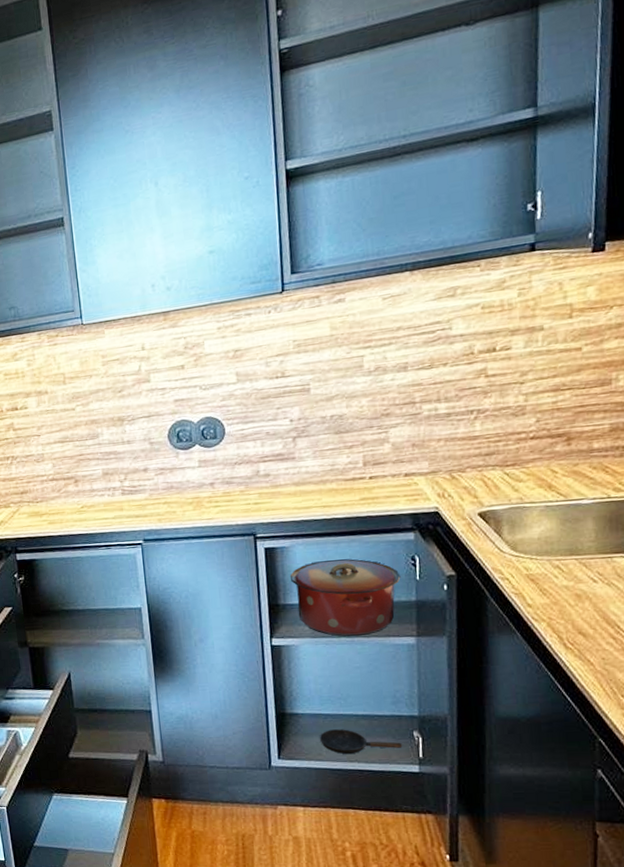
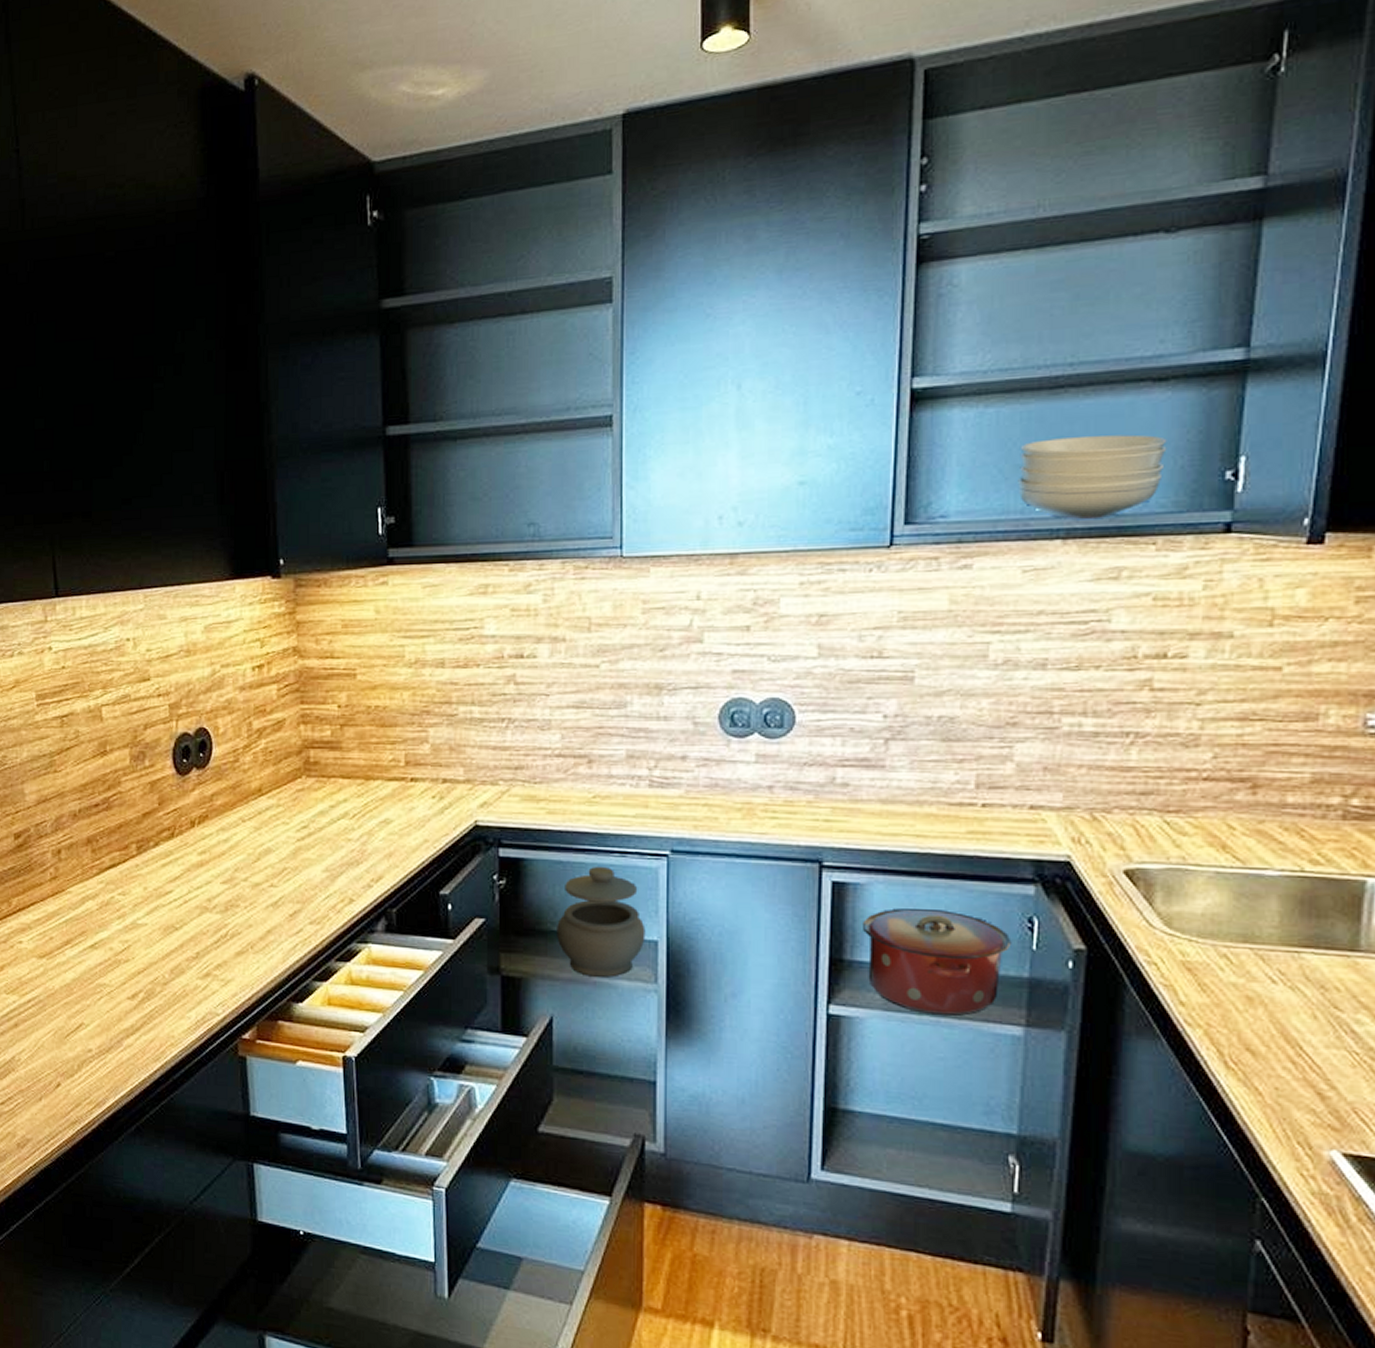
ceramic pot: none [65,558,132,640] -> present [557,867,646,978]
frying pan: present [319,729,404,754] -> none [879,1138,994,1176]
bowl: none [372,183,482,256] -> present [1018,434,1167,519]

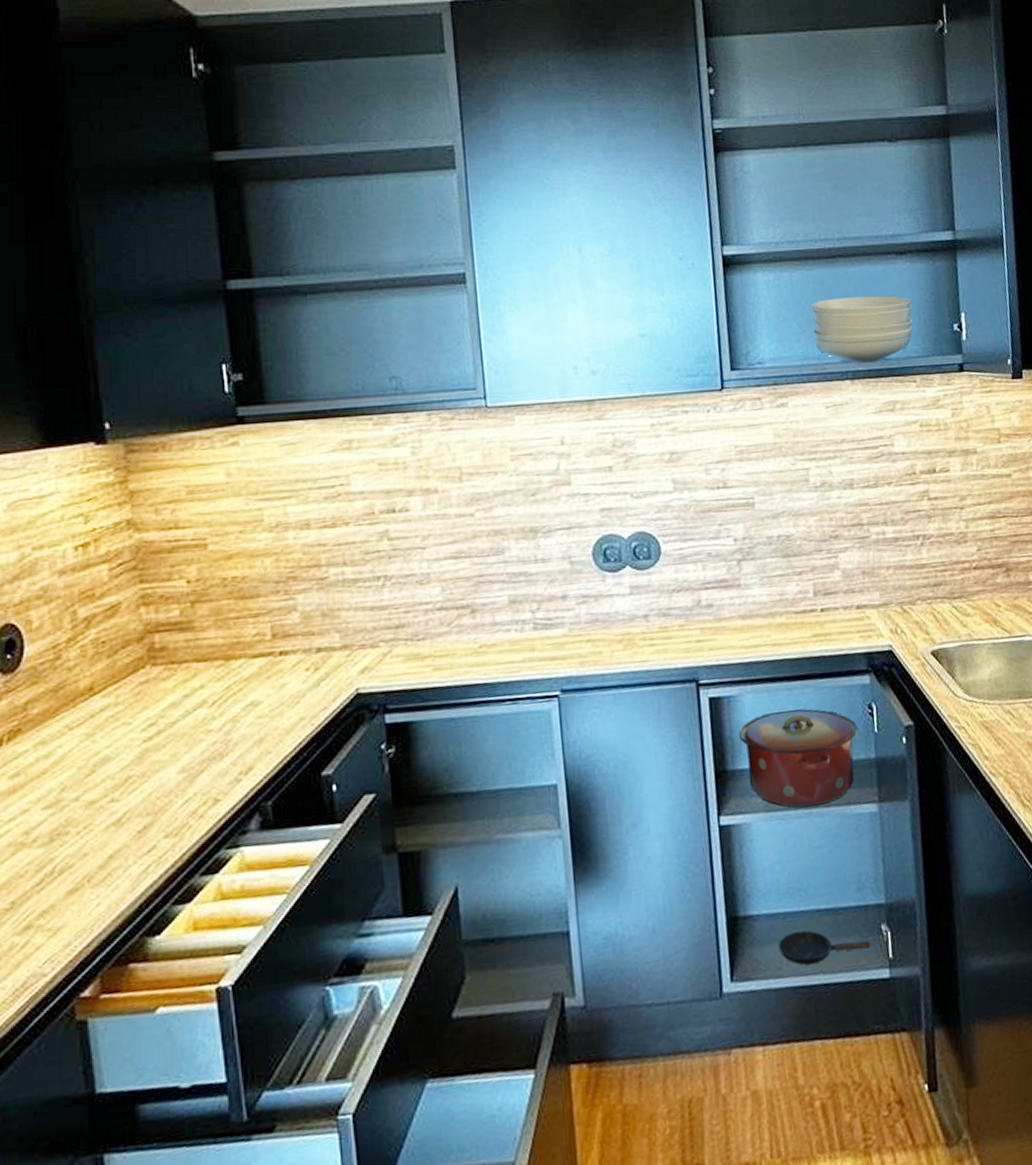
ceramic pot: present [557,867,646,978] -> none [453,717,545,835]
frying pan: none [879,1138,994,1176] -> present [778,930,872,965]

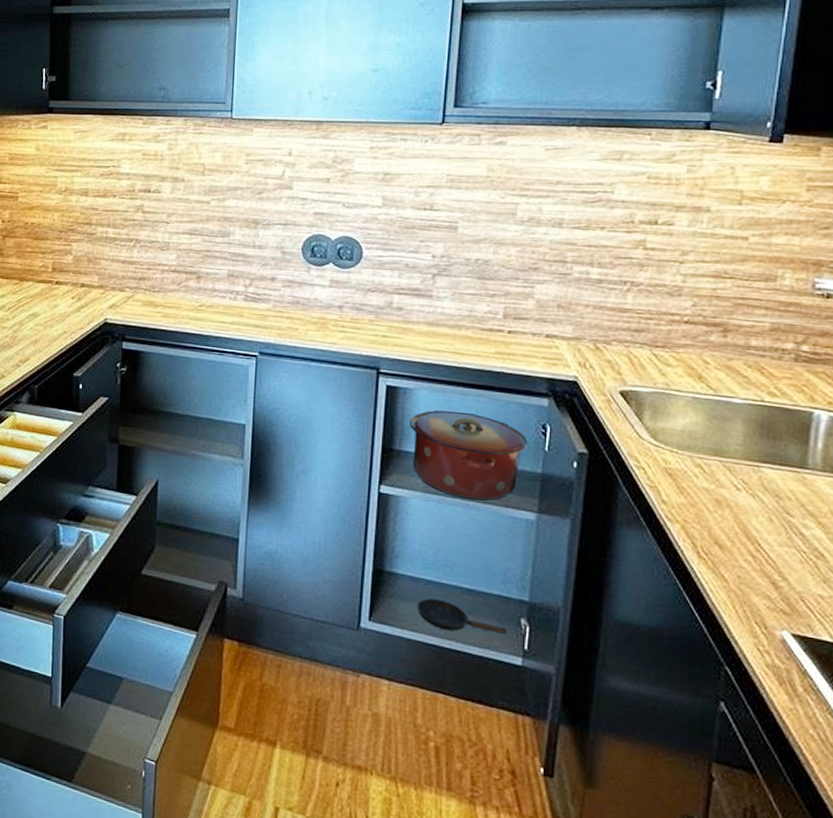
bowl: present [810,295,914,364] -> none [543,48,661,112]

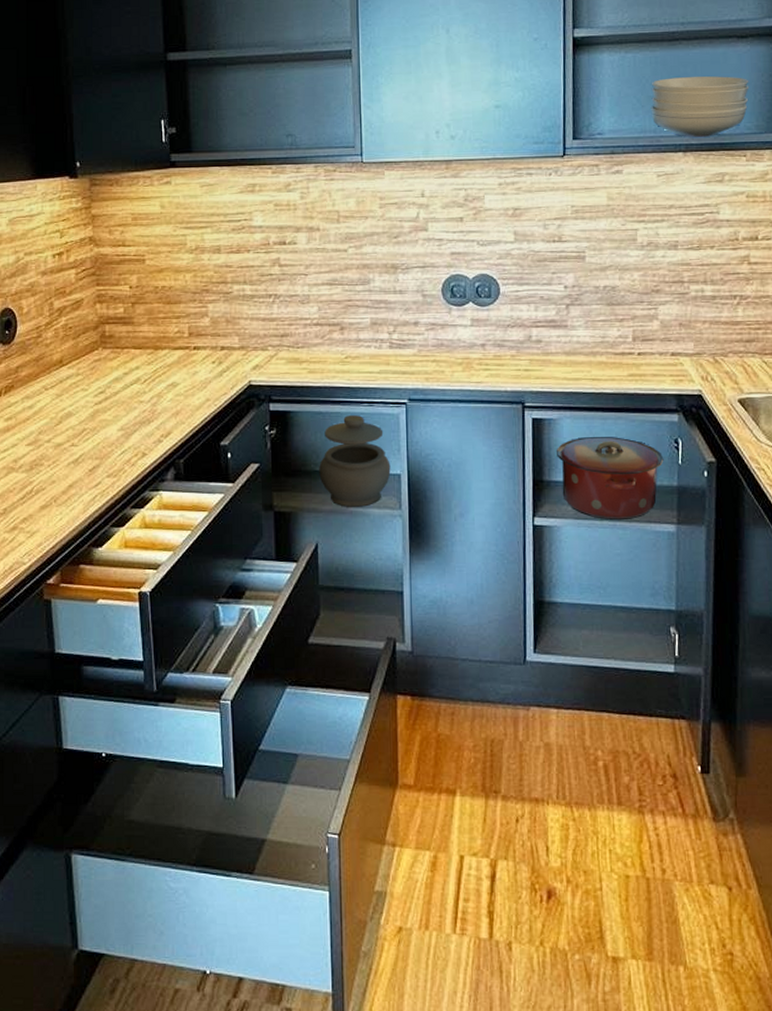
ceramic pot: none [165,361,236,452] -> present [319,415,391,507]
frying pan: present [416,598,509,635] -> none [576,622,660,649]
bowl: none [543,48,661,112] -> present [650,76,750,137]

